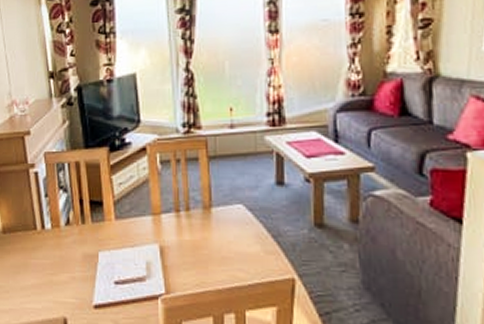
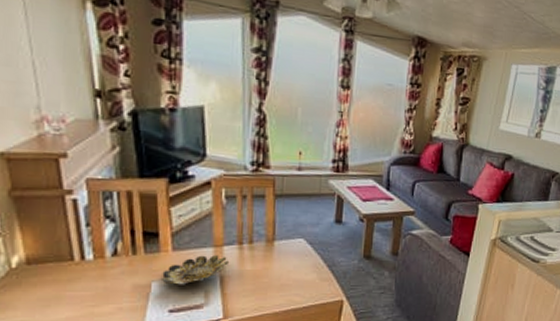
bowl: none [107,224,169,256] -> present [162,255,230,285]

